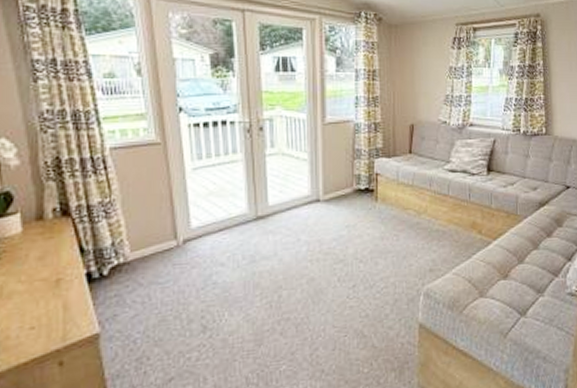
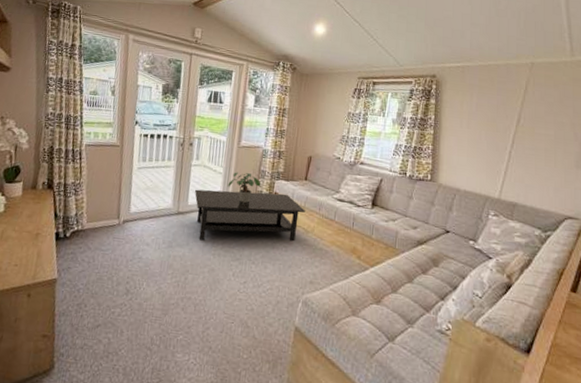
coffee table: none [274,173,414,247] -> present [194,189,305,242]
potted plant: none [317,155,358,192] -> present [228,172,261,203]

